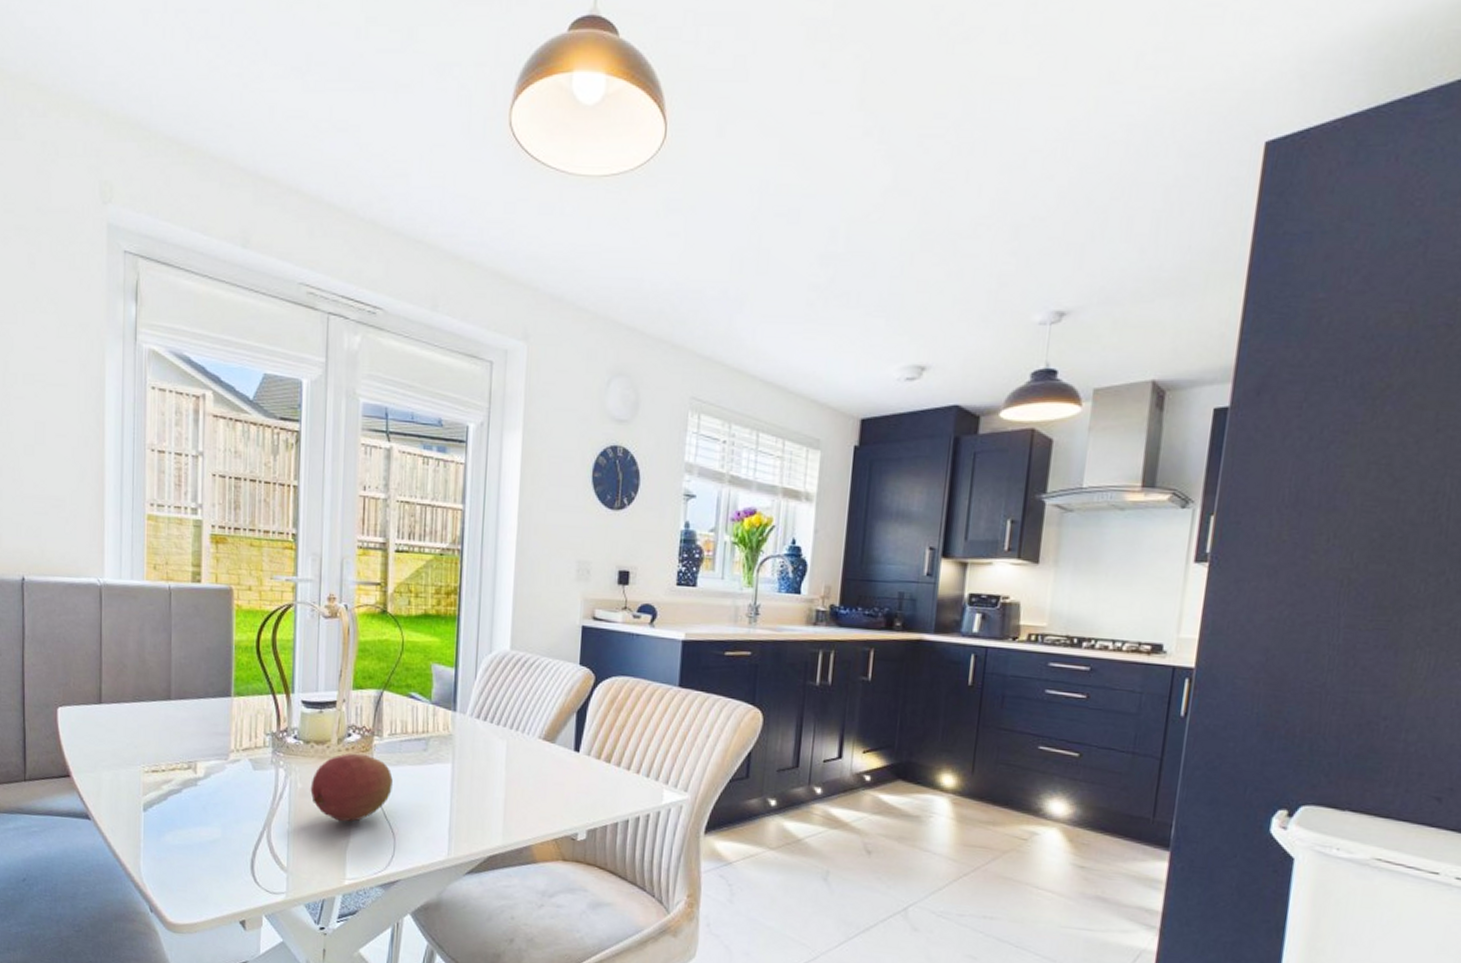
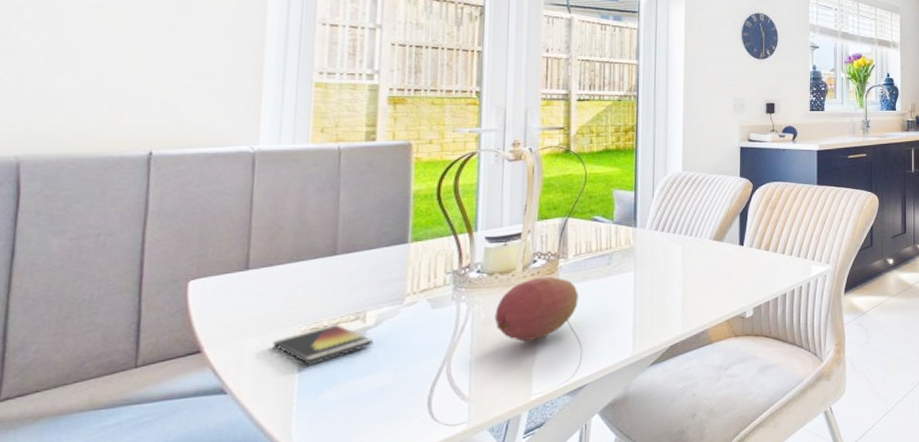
smartphone: none [123,769,203,806] -> present [273,323,373,365]

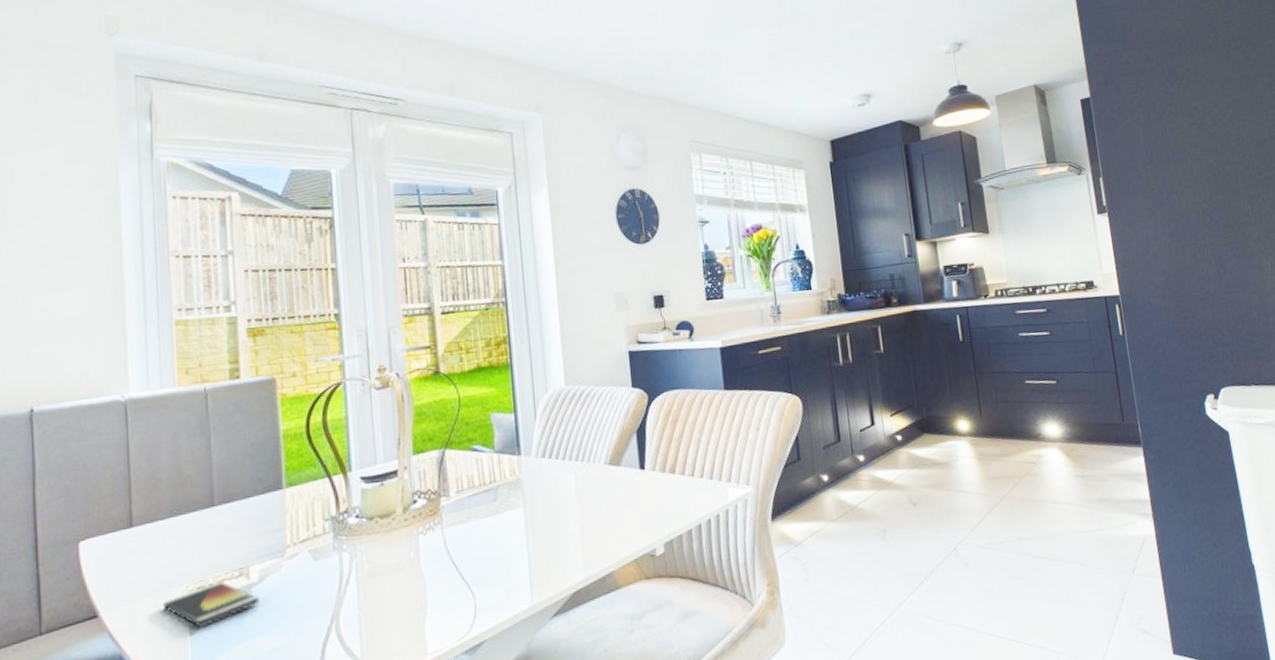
fruit: present [494,276,578,342] -> none [379,517,466,594]

